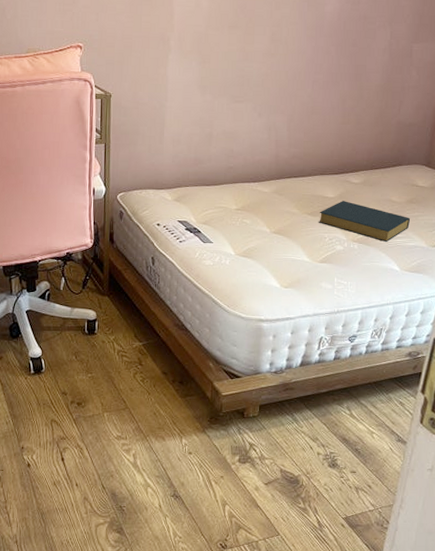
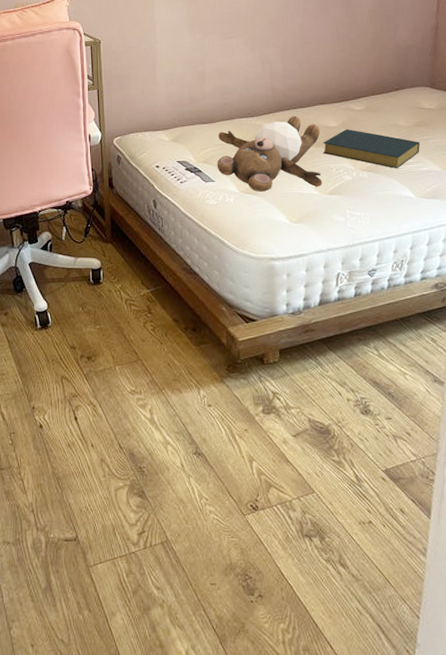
teddy bear: none [216,184,317,256] -> present [217,115,322,192]

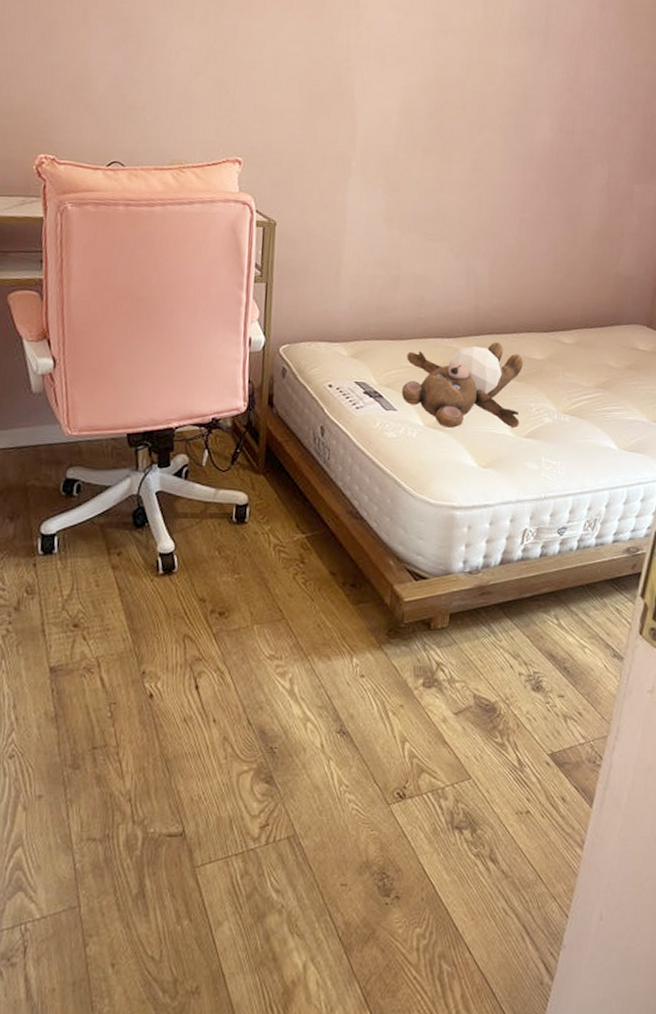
hardback book: present [322,129,420,169] -> none [523,364,629,416]

